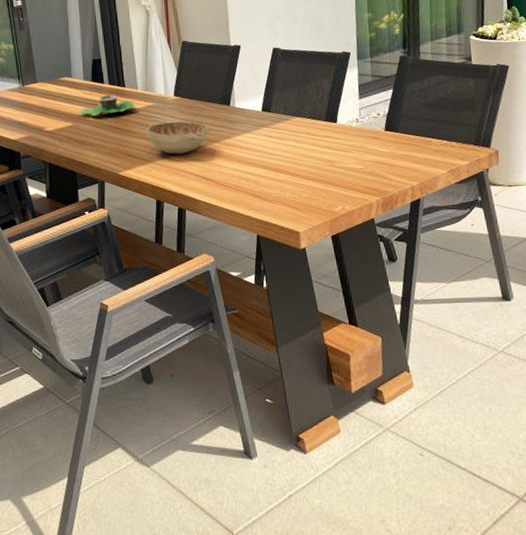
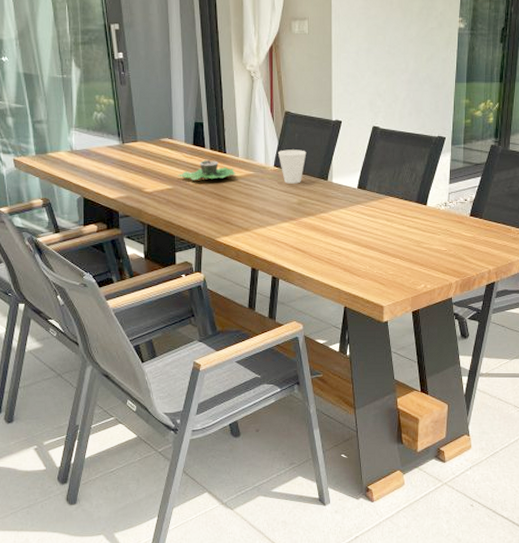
decorative bowl: present [146,121,209,154] -> none [245,191,306,225]
cup: none [177,77,207,112] -> present [277,149,307,184]

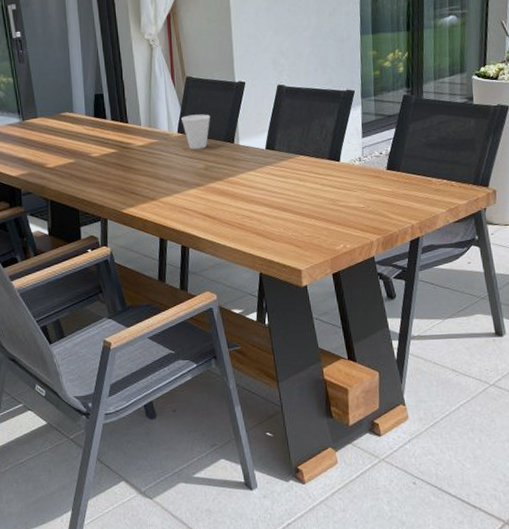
succulent planter: present [178,159,236,181] -> none [80,130,139,153]

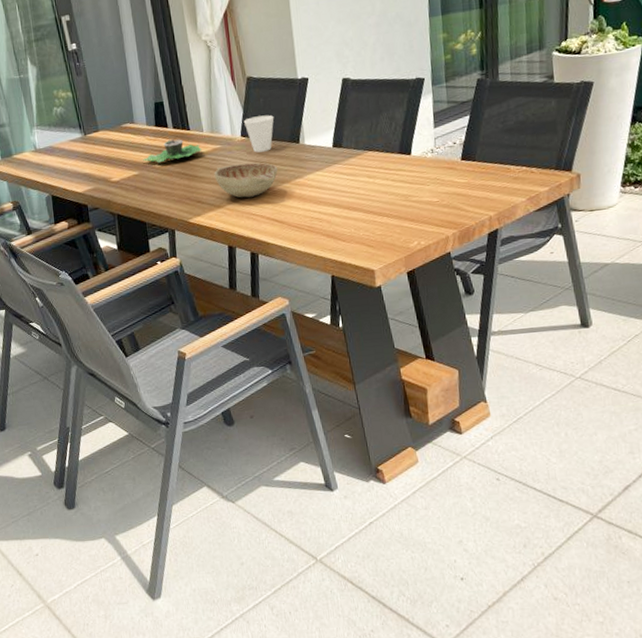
succulent planter: none [80,130,139,153] -> present [143,138,202,163]
decorative bowl: none [149,158,213,192] -> present [214,162,278,198]

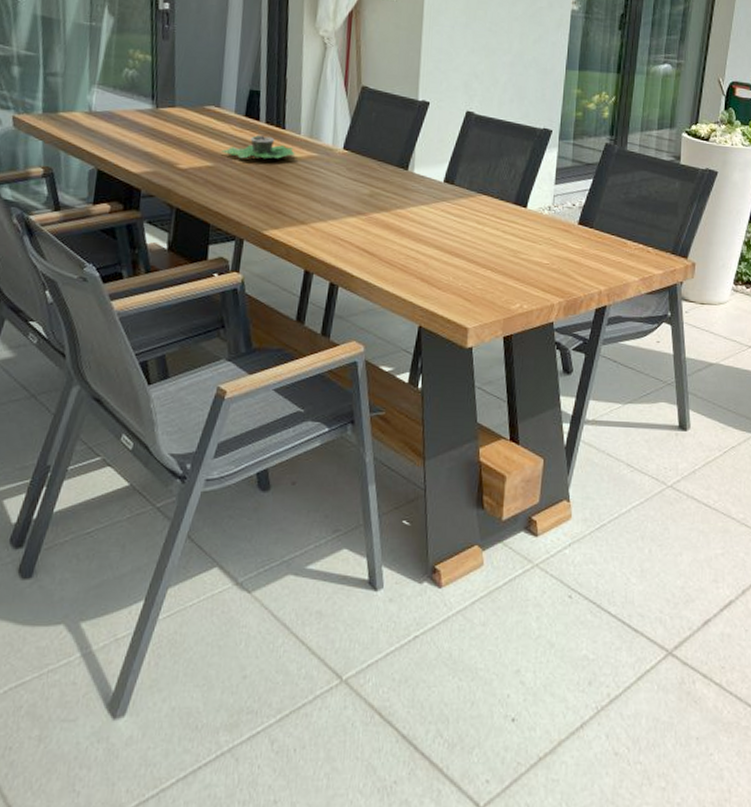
decorative bowl: present [214,162,278,198] -> none [303,177,379,219]
cup: present [243,115,274,153] -> none [349,130,385,172]

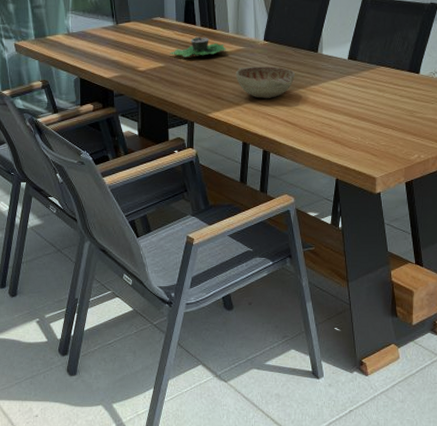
decorative bowl: none [303,177,379,219] -> present [235,66,296,98]

